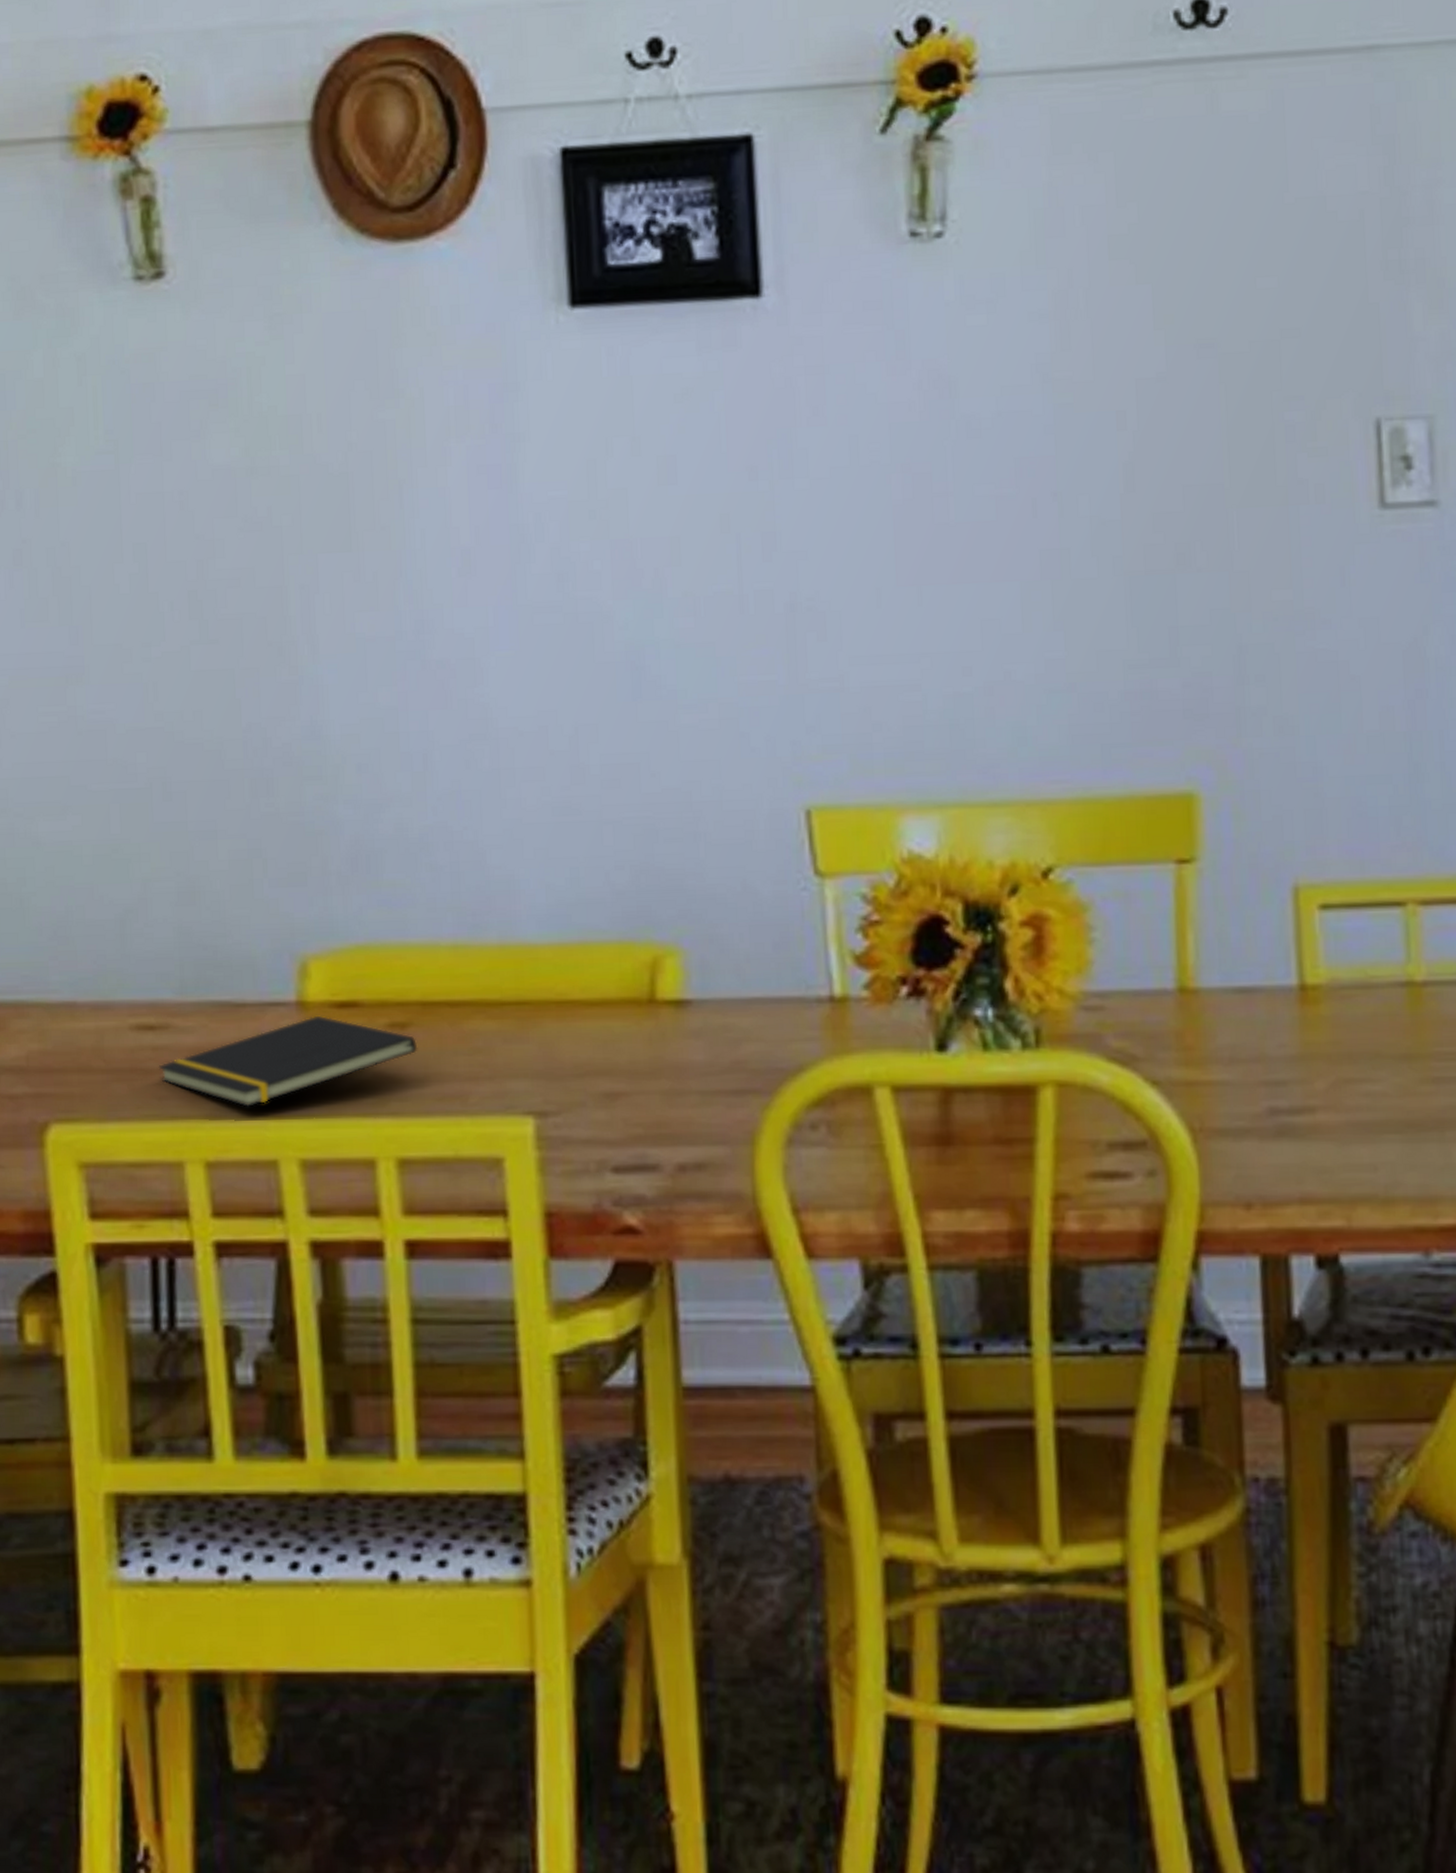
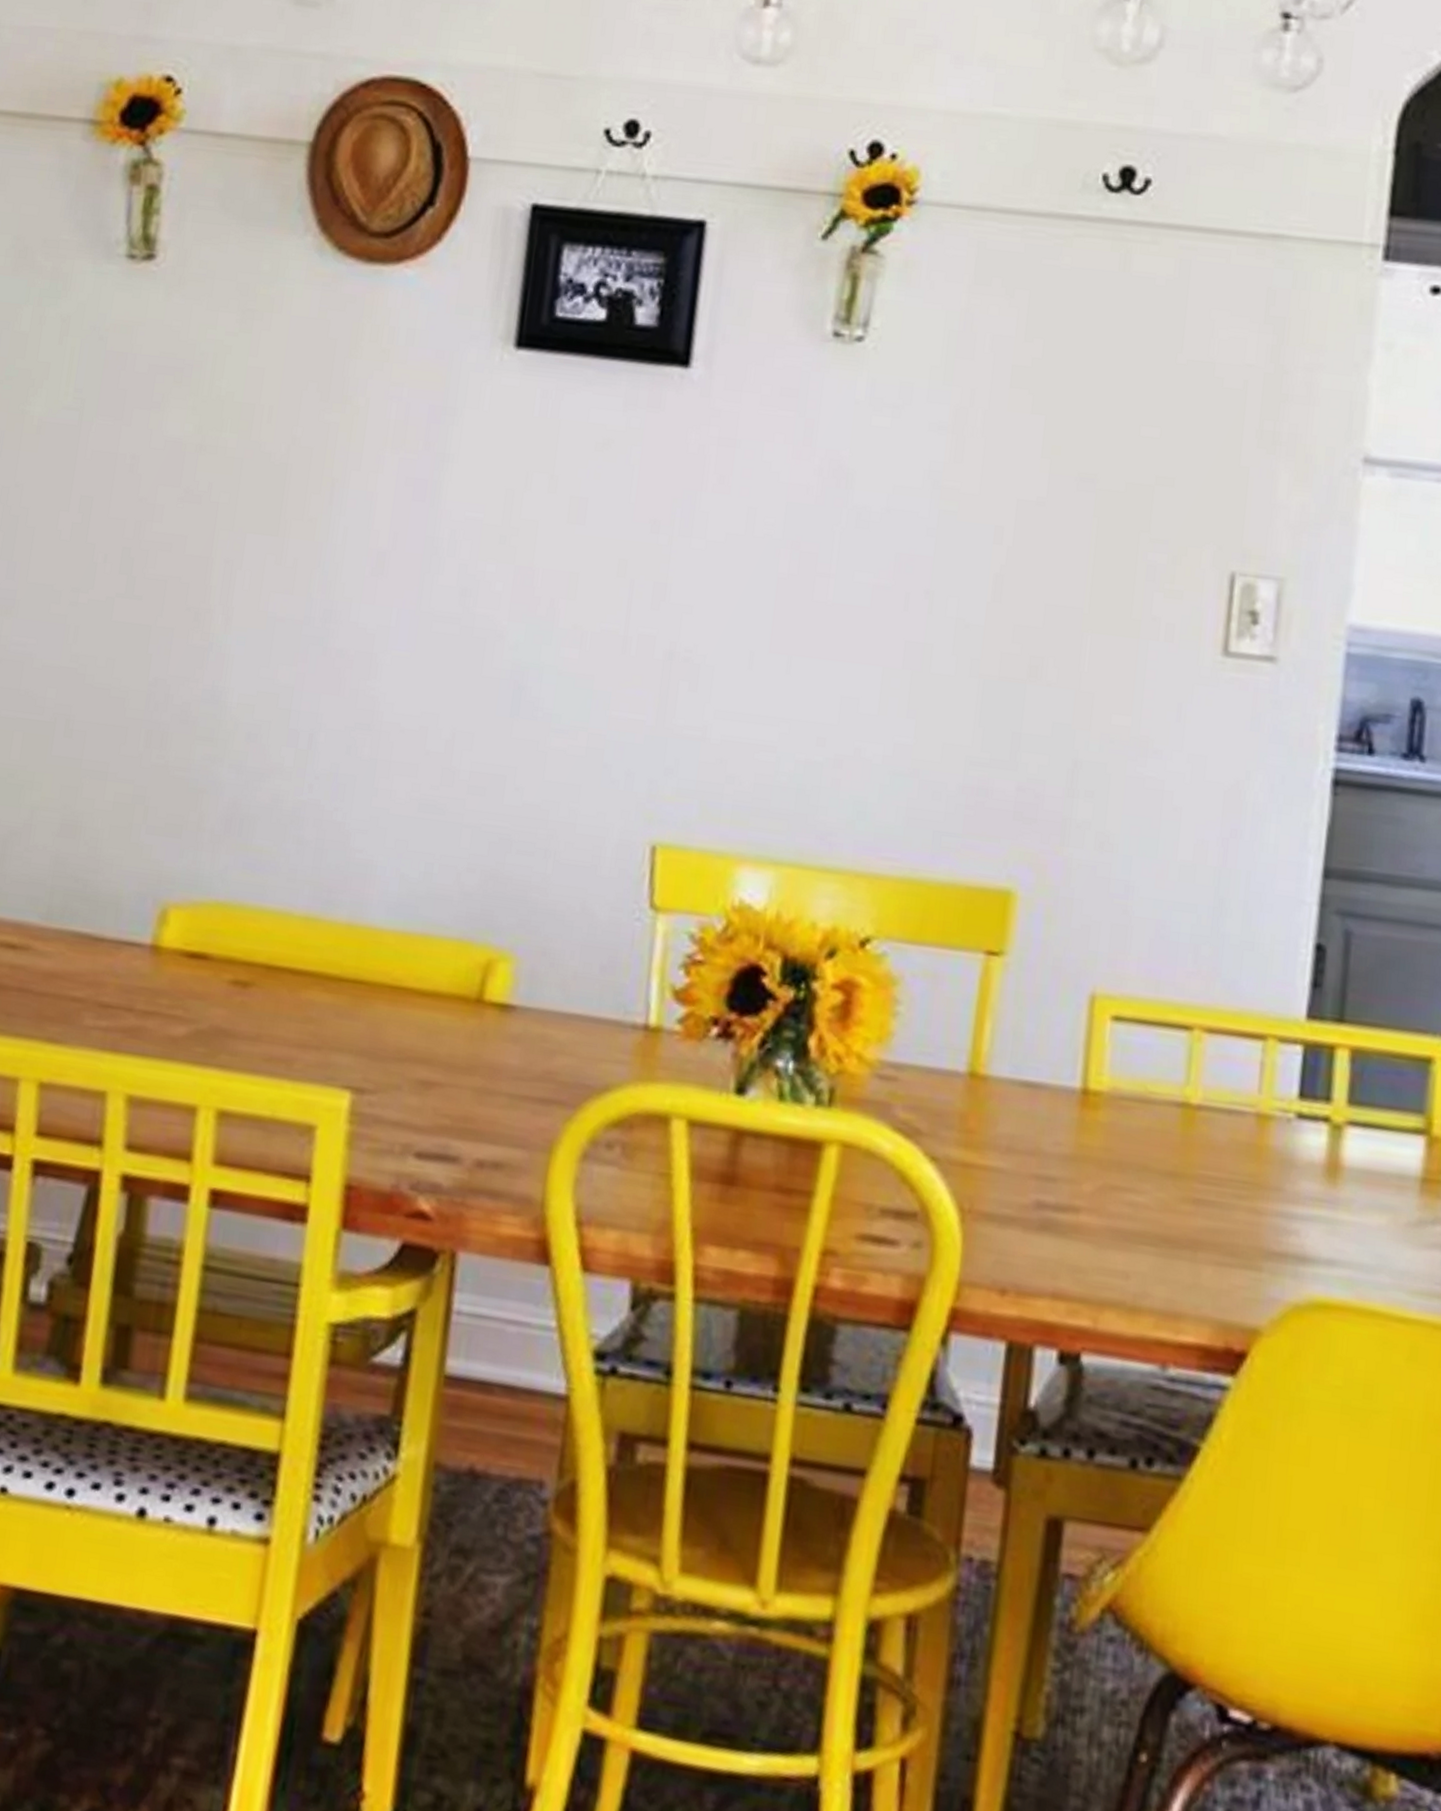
notepad: present [158,1015,418,1108] -> none [12,961,256,1038]

